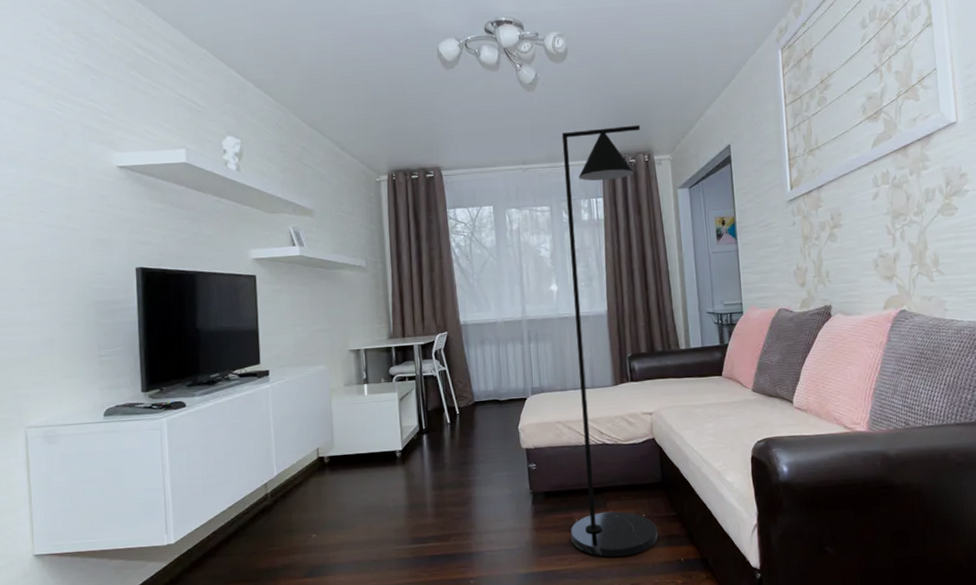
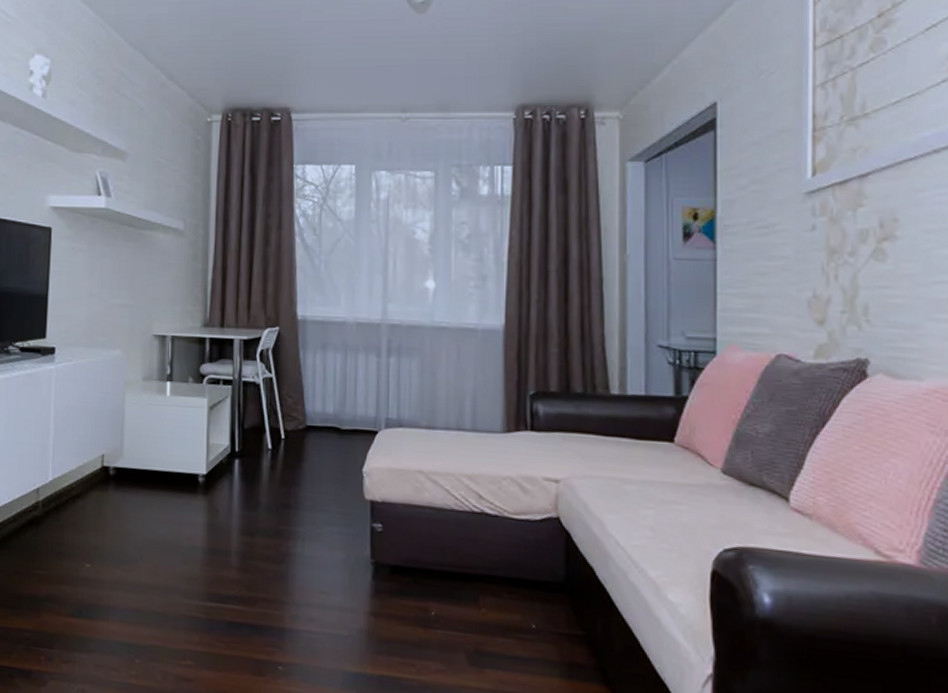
floor lamp: present [561,125,658,558] -> none [422,66,578,681]

